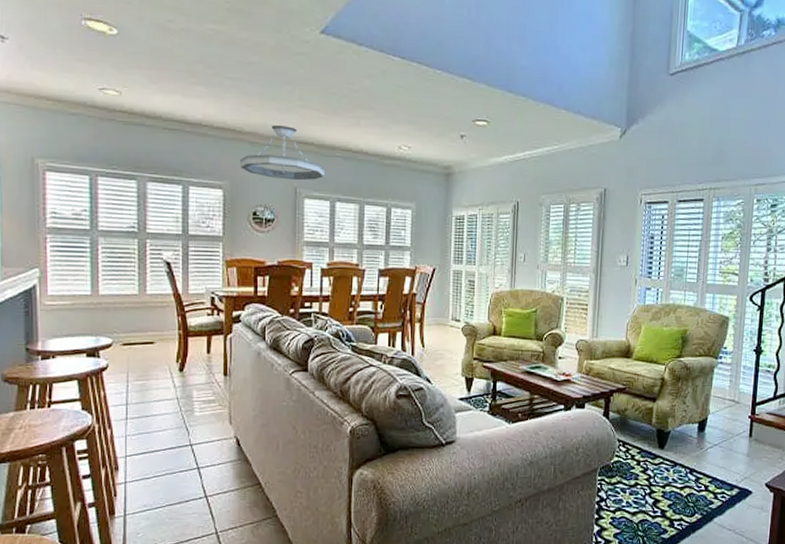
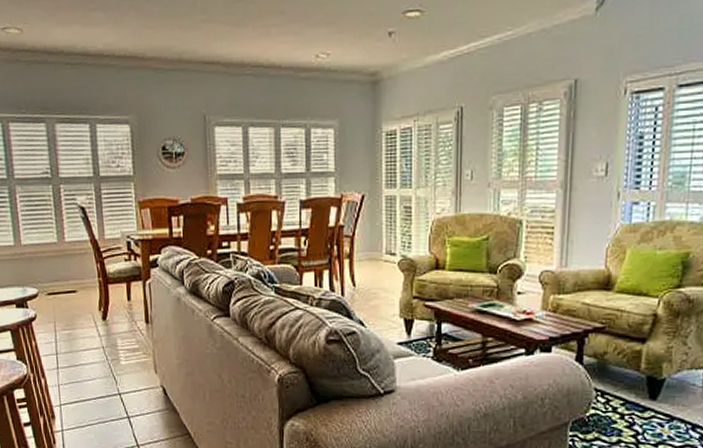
chandelier: present [240,125,325,181] -> none [145,45,235,107]

